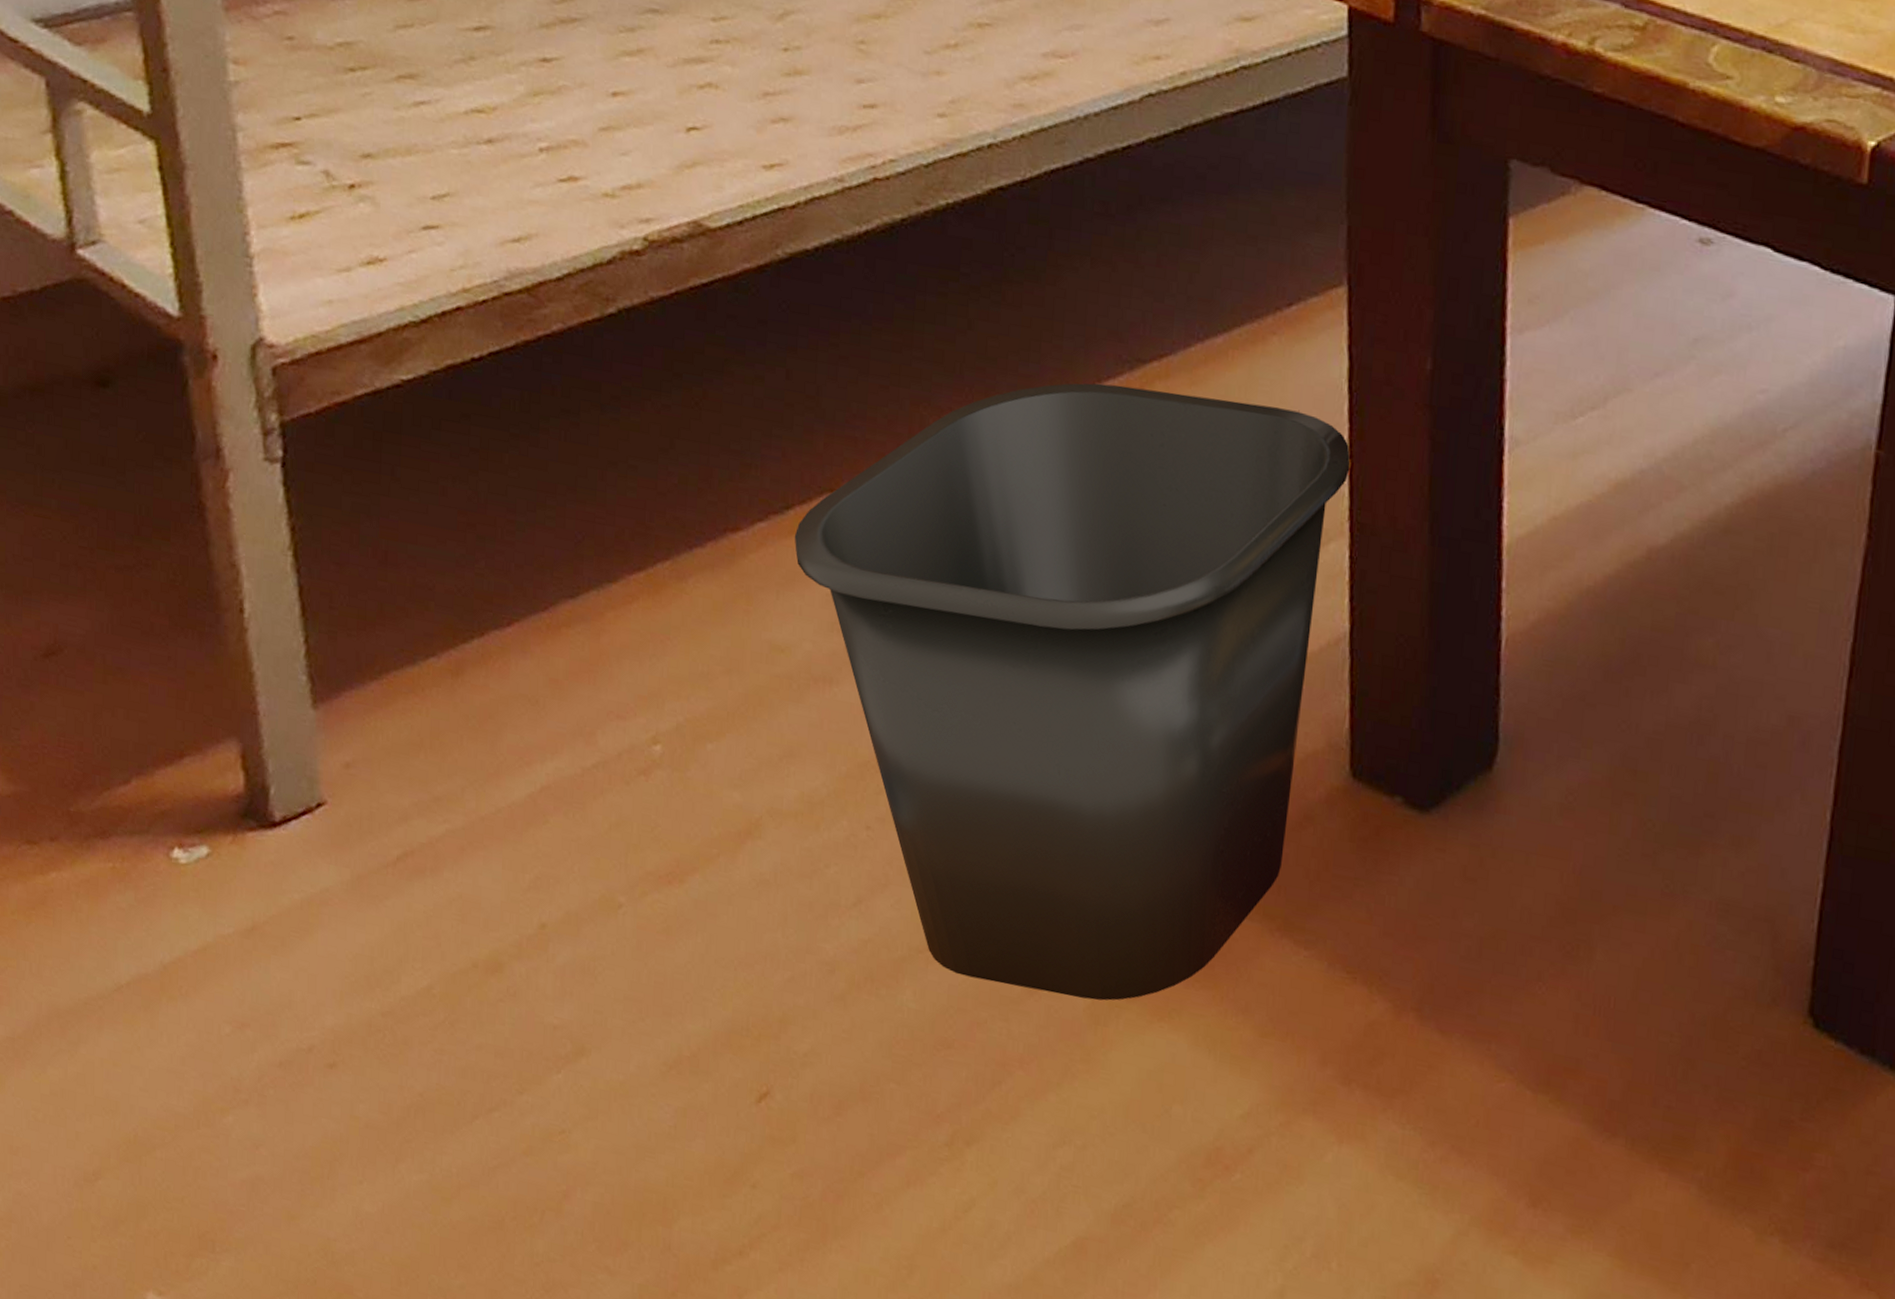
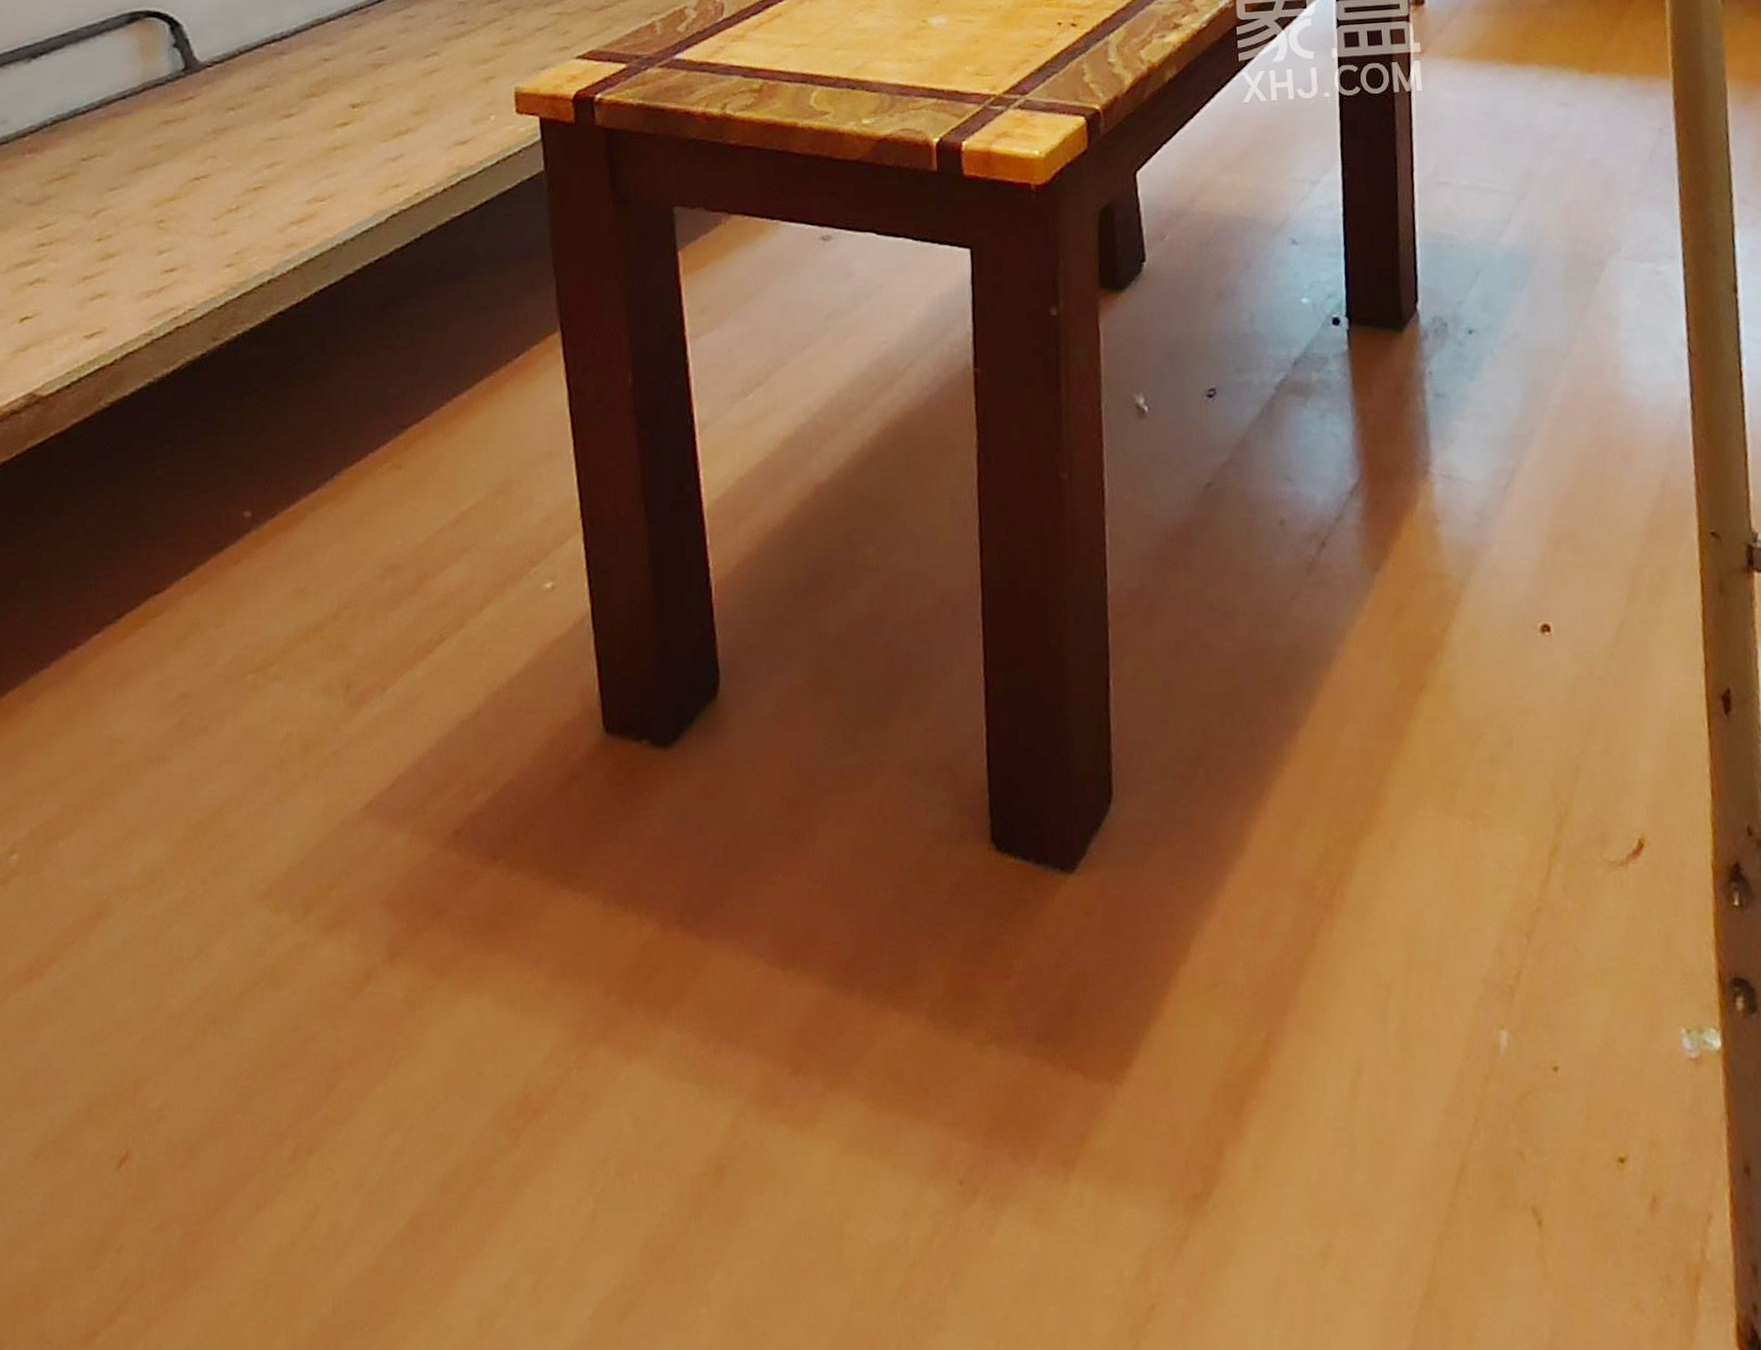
waste bin: present [794,383,1351,1001] -> none [126,439,578,996]

